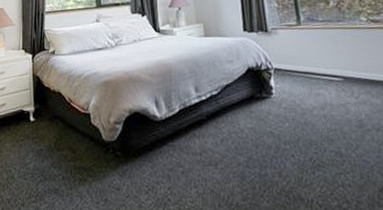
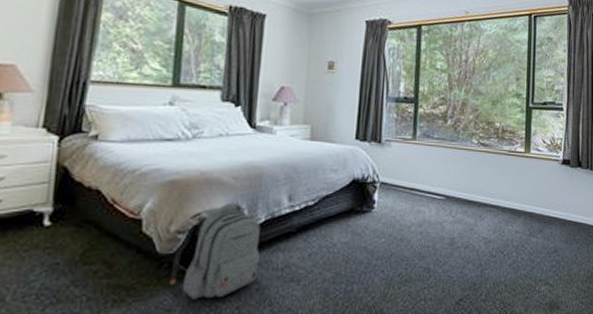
backpack: none [115,95,182,180] -> present [169,202,261,300]

